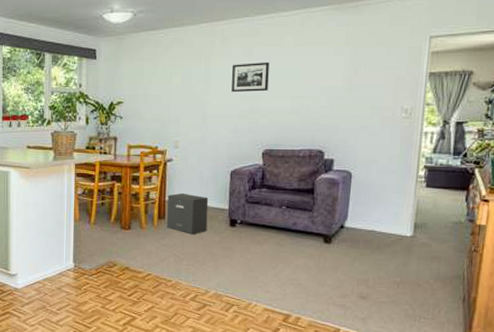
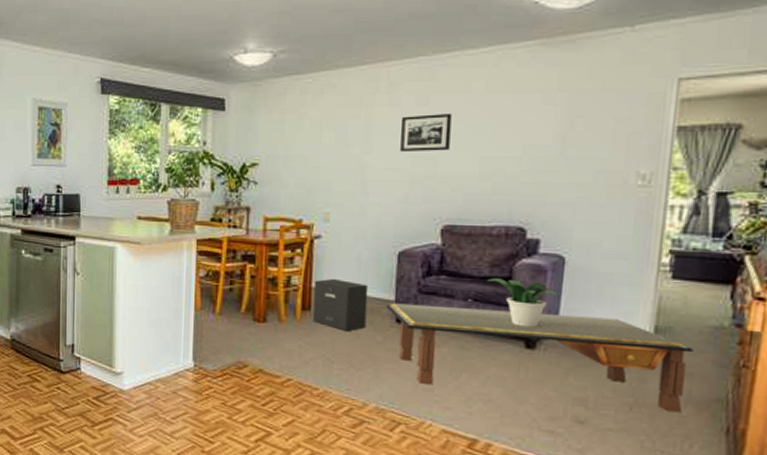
coffee table: none [221,211,441,288] -> present [385,303,693,413]
potted plant: none [296,190,347,227] -> present [487,278,558,328]

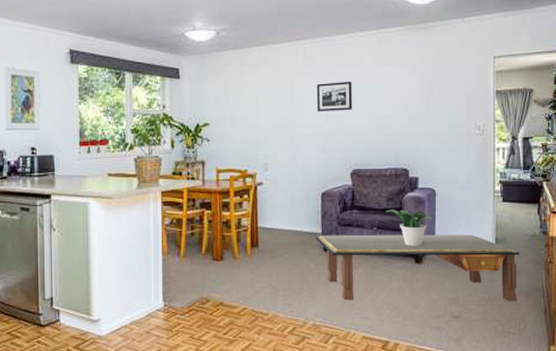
speaker: present [313,278,369,332] -> none [259,218,302,263]

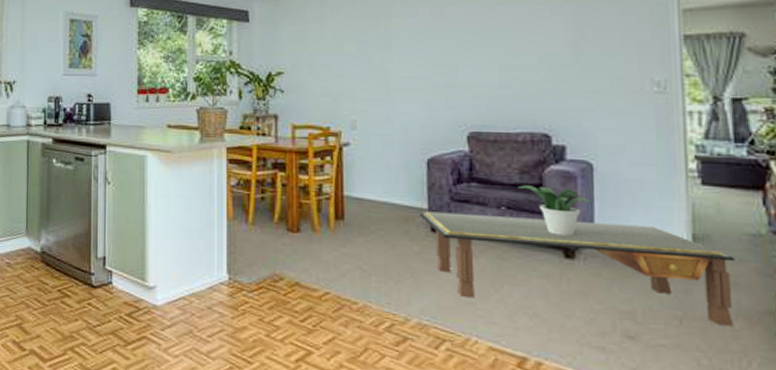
picture frame: present [316,81,352,112] -> none [418,23,467,61]

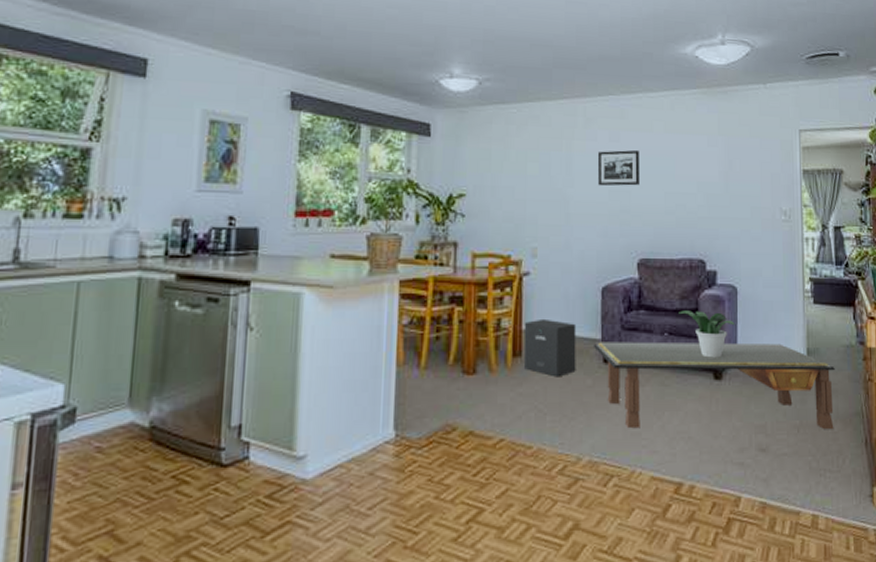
speaker: none [345,186,401,242] -> present [523,318,577,377]
picture frame: none [418,23,467,61] -> present [597,149,639,186]

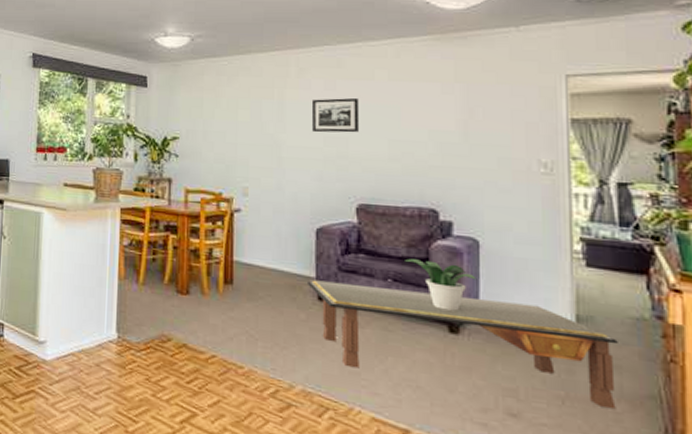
speaker: present [523,318,577,377] -> none [235,252,289,308]

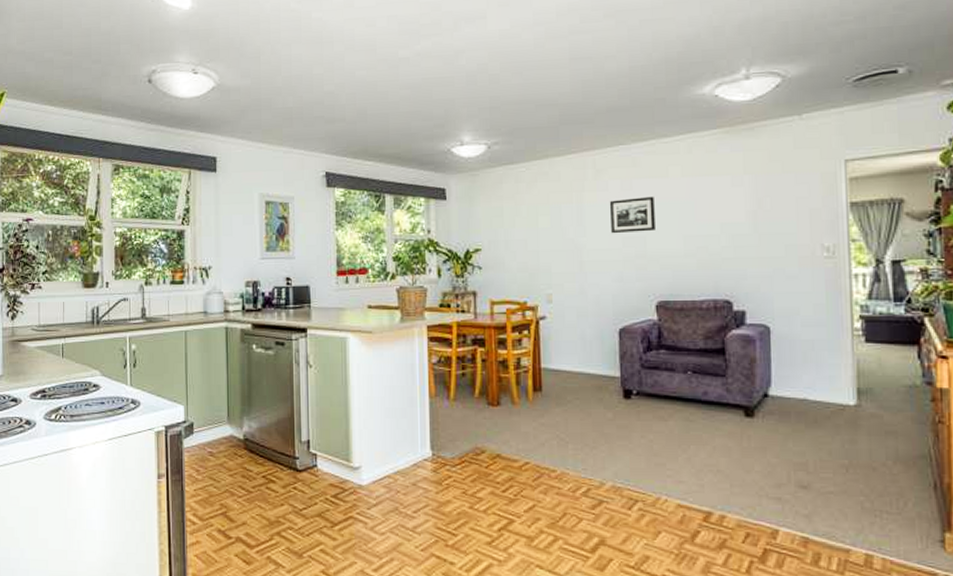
coffee table: present [306,280,618,410] -> none [612,379,894,472]
potted plant: present [405,259,476,311] -> none [703,350,768,396]

